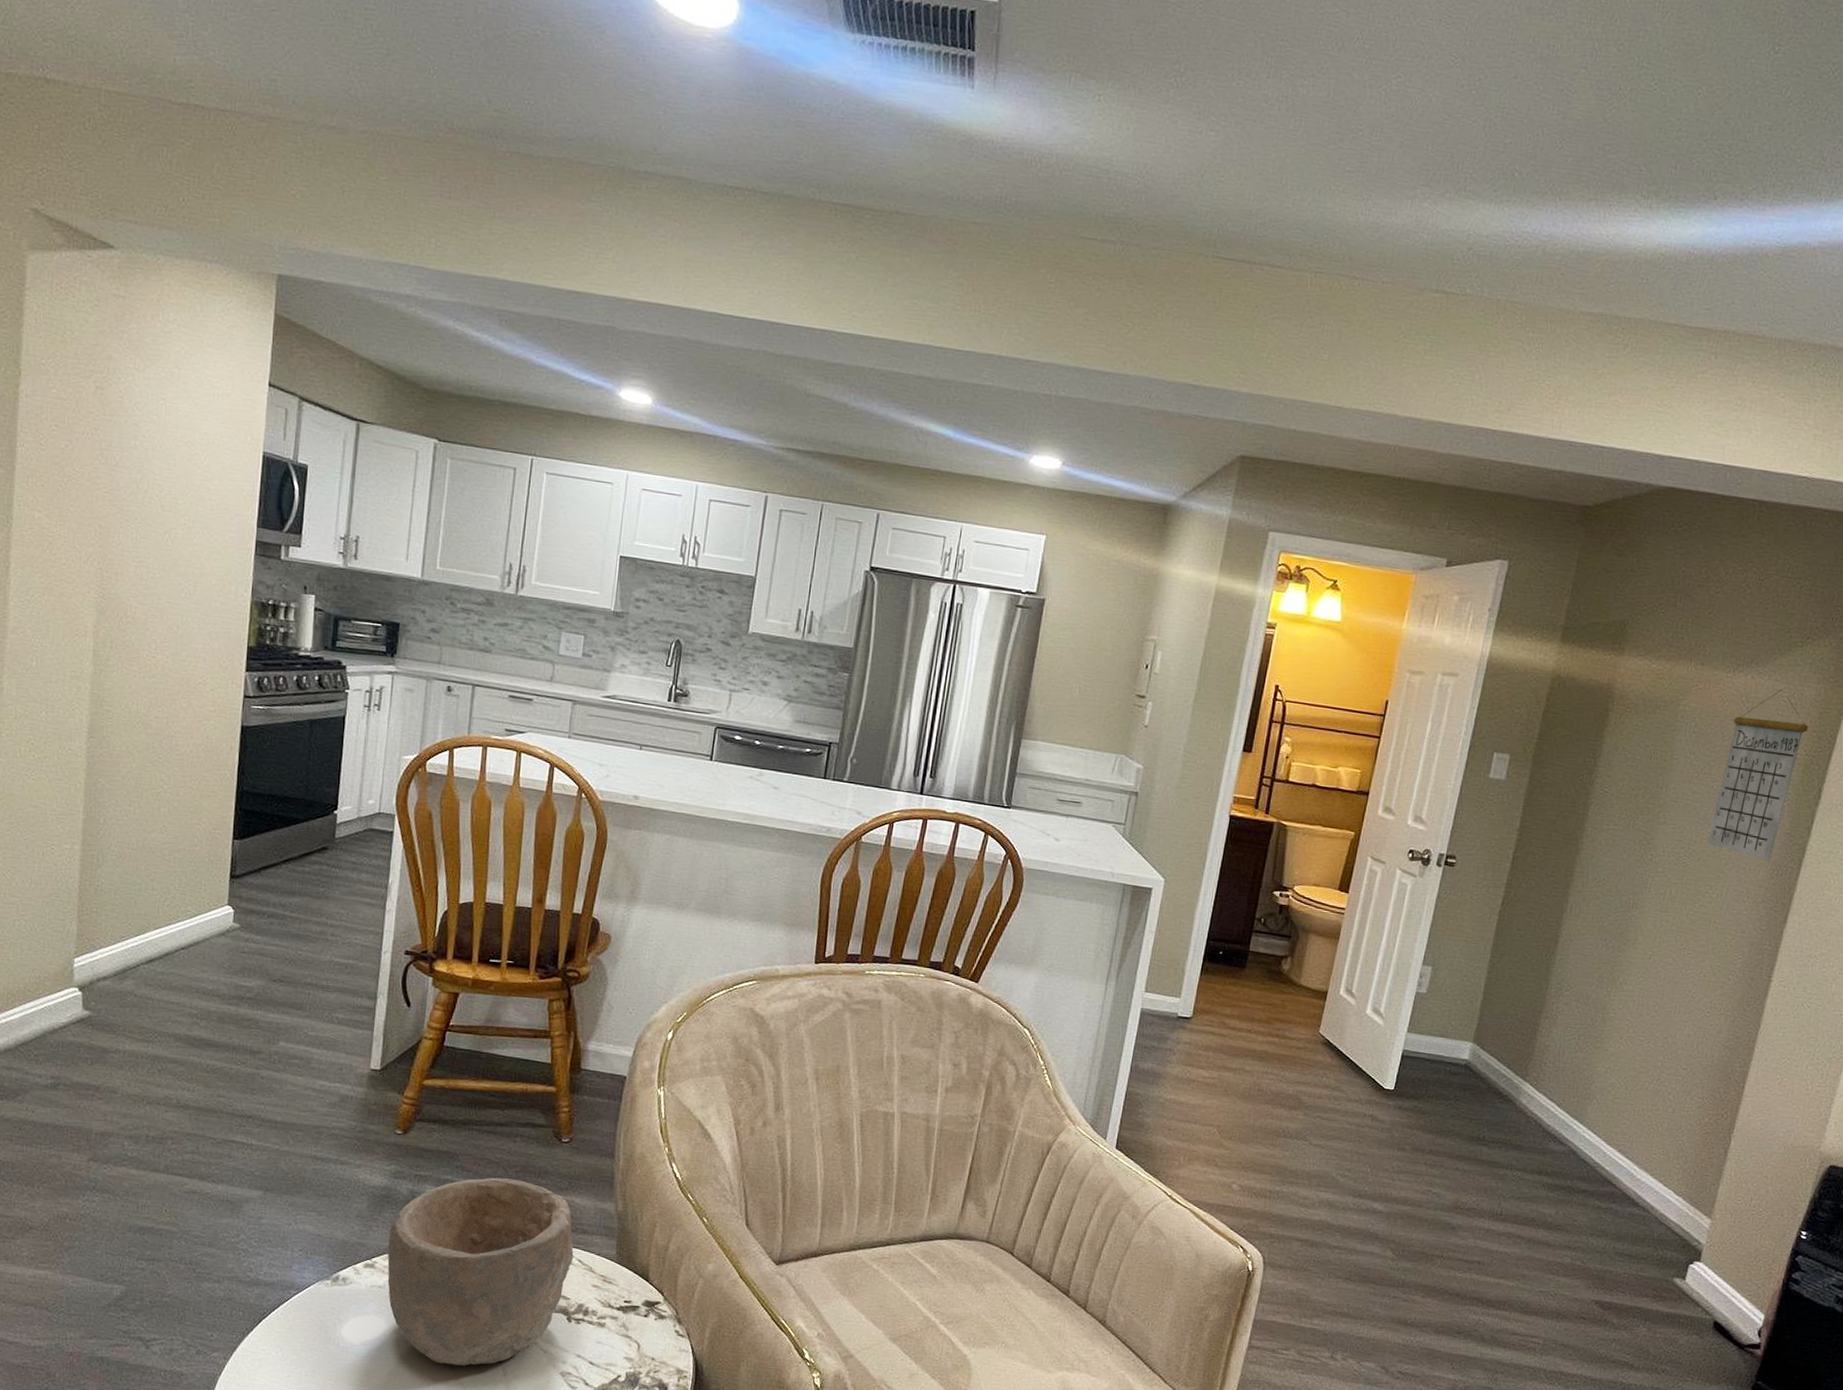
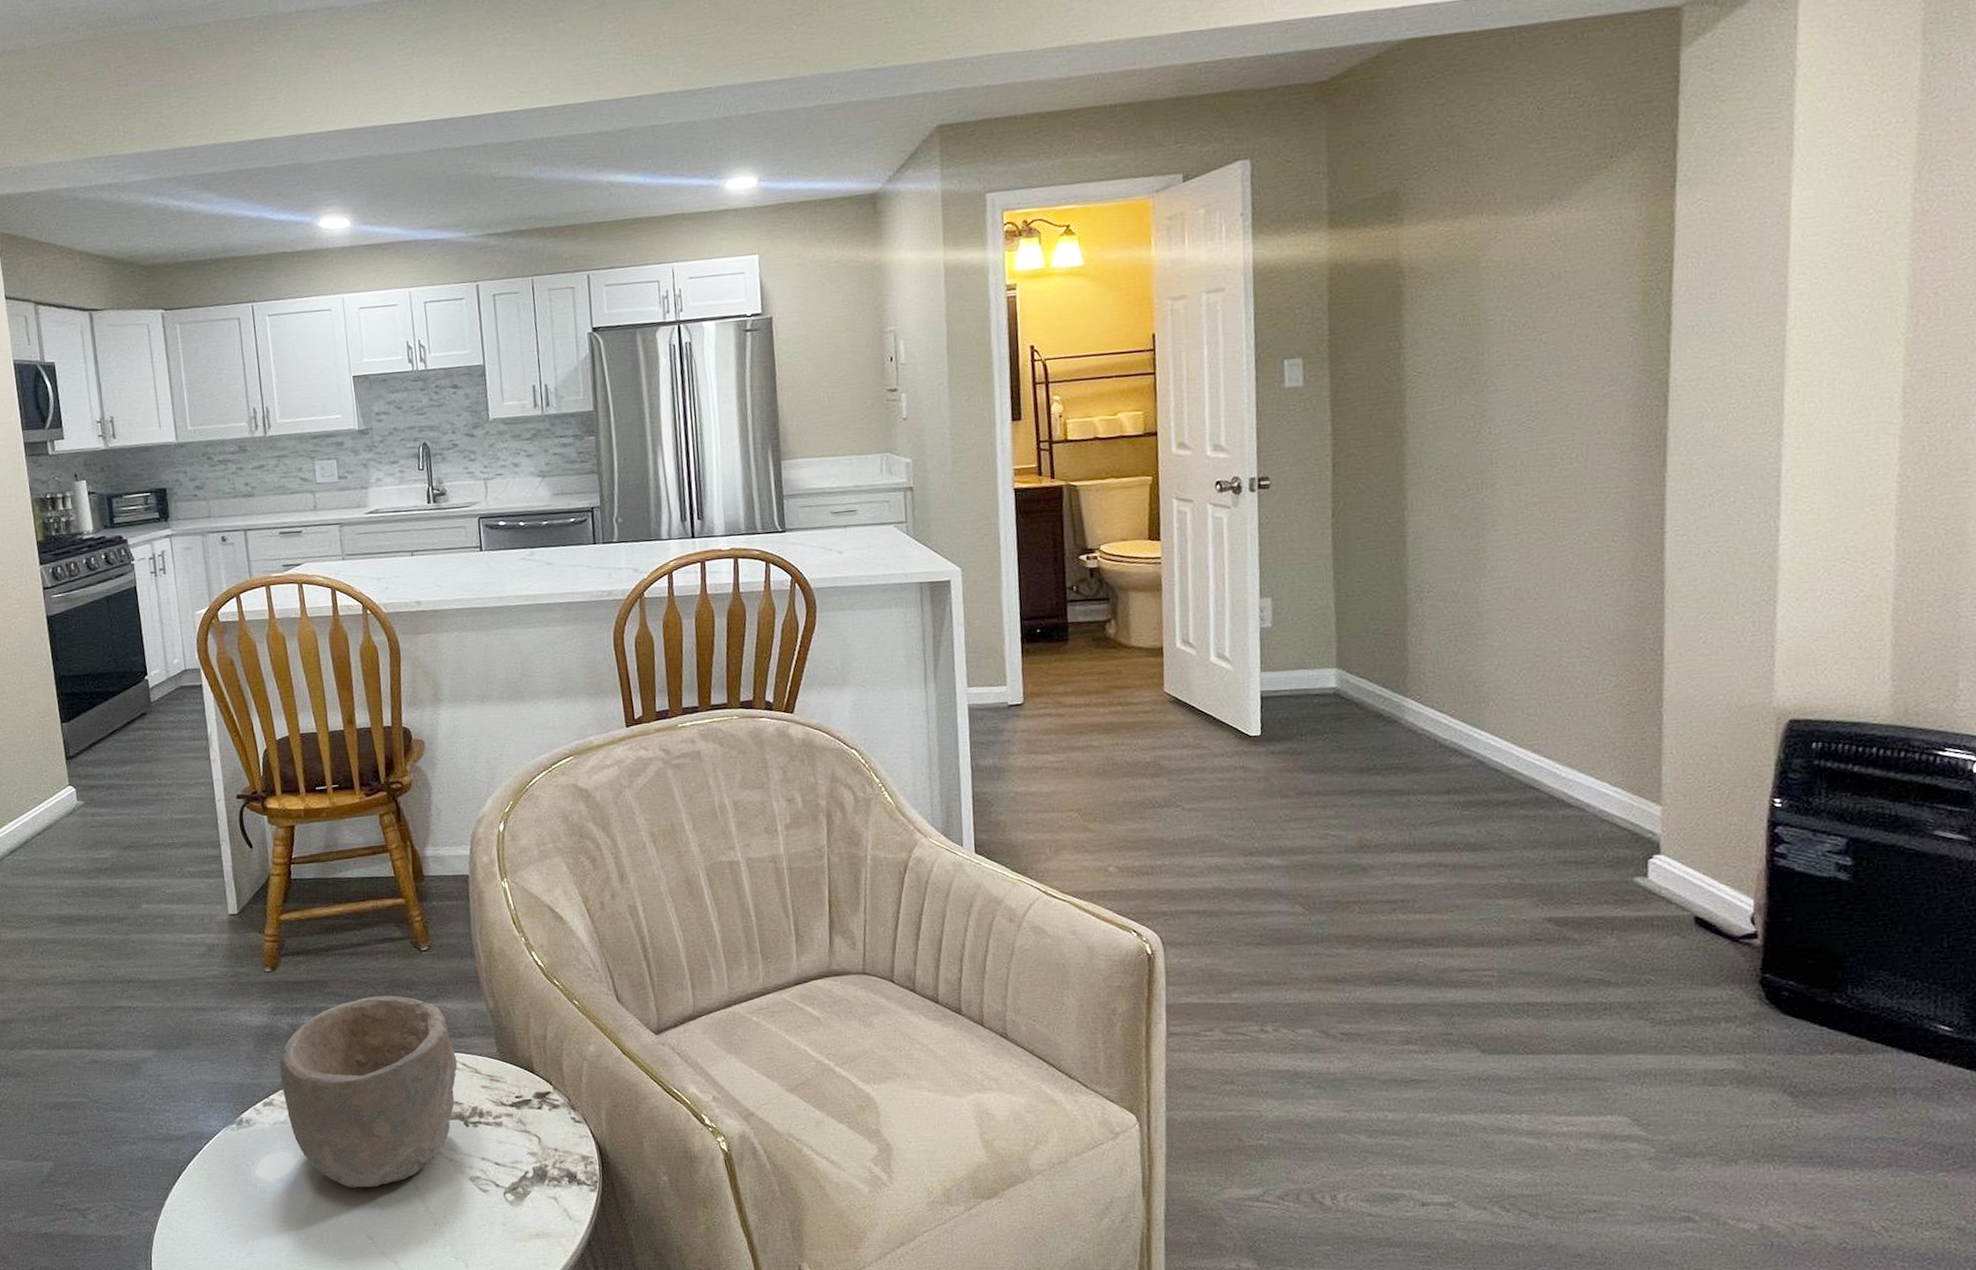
calendar: present [1707,688,1808,862] -> none [1546,217,1637,406]

